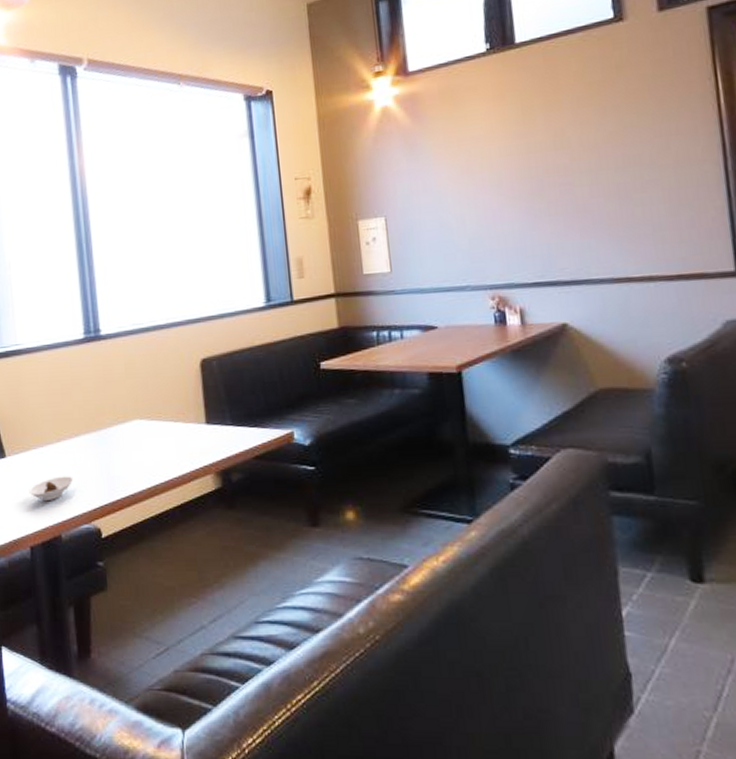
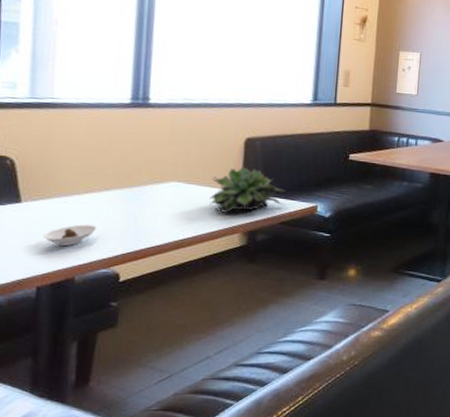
succulent plant: none [173,393,256,452] -> present [209,167,286,214]

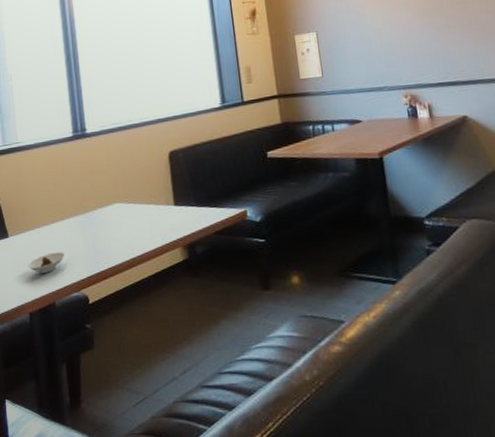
succulent plant: present [209,167,286,214] -> none [147,180,216,229]

